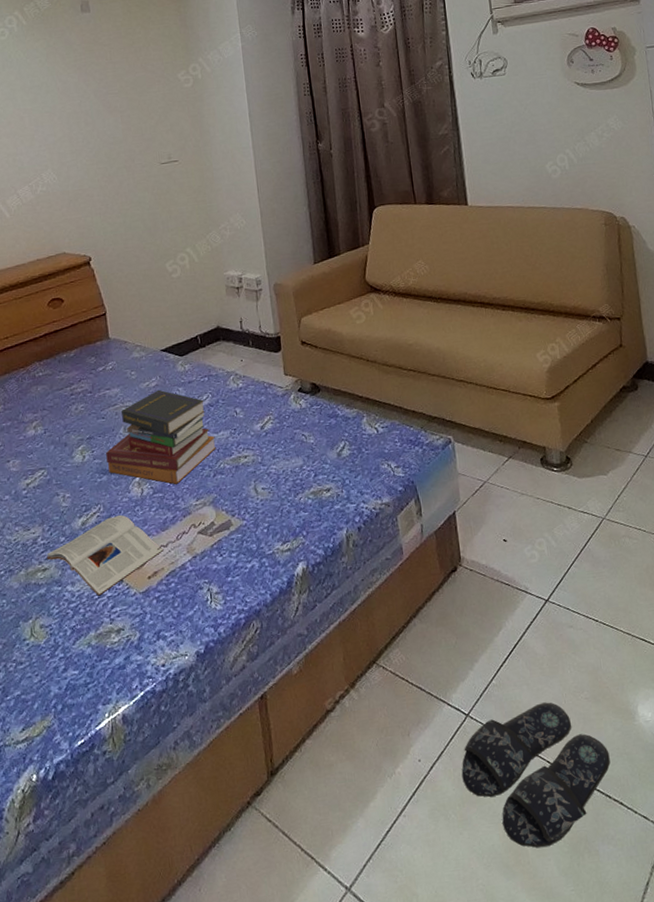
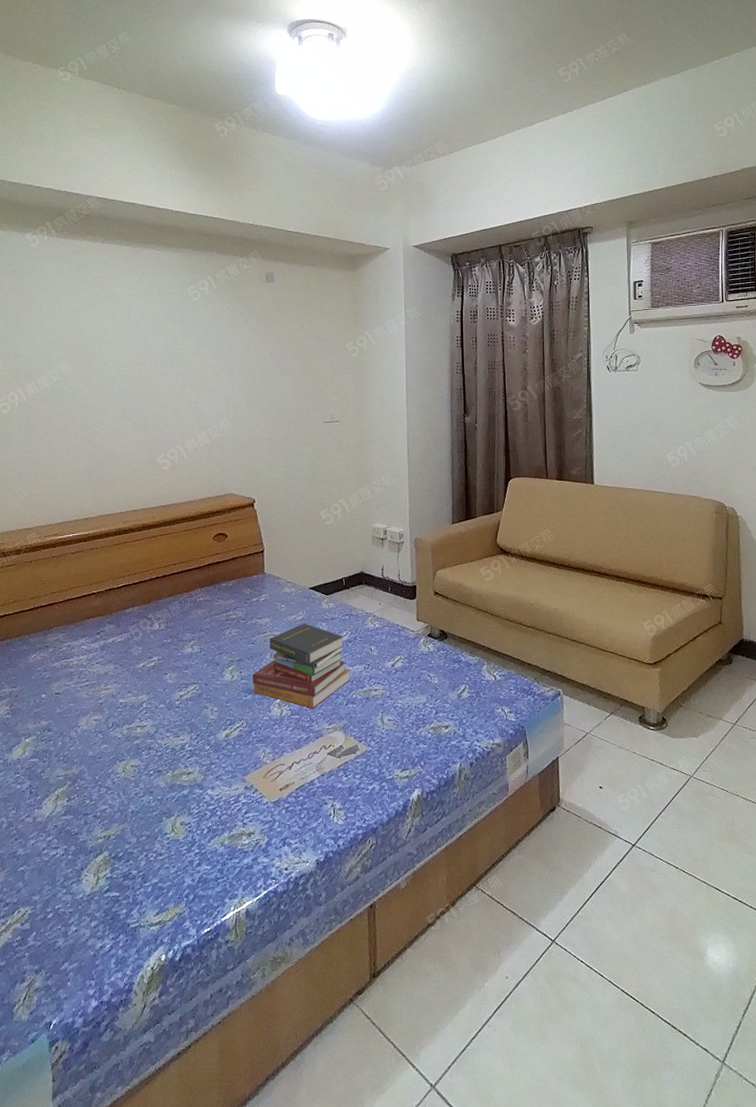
magazine: present [46,514,164,596] -> none [192,731,296,801]
slippers: present [462,702,610,848] -> none [544,937,678,1067]

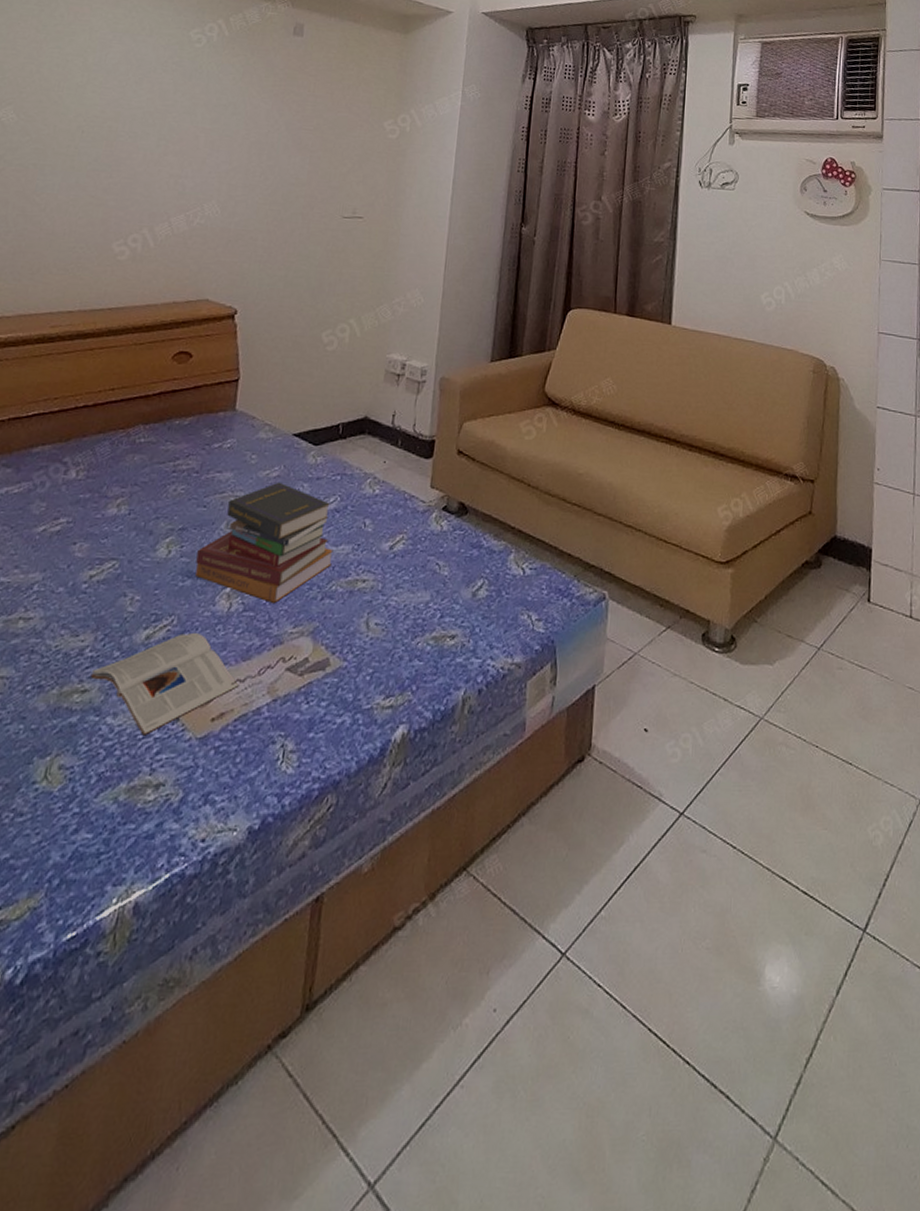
magazine: none [192,731,296,801] -> present [90,632,239,736]

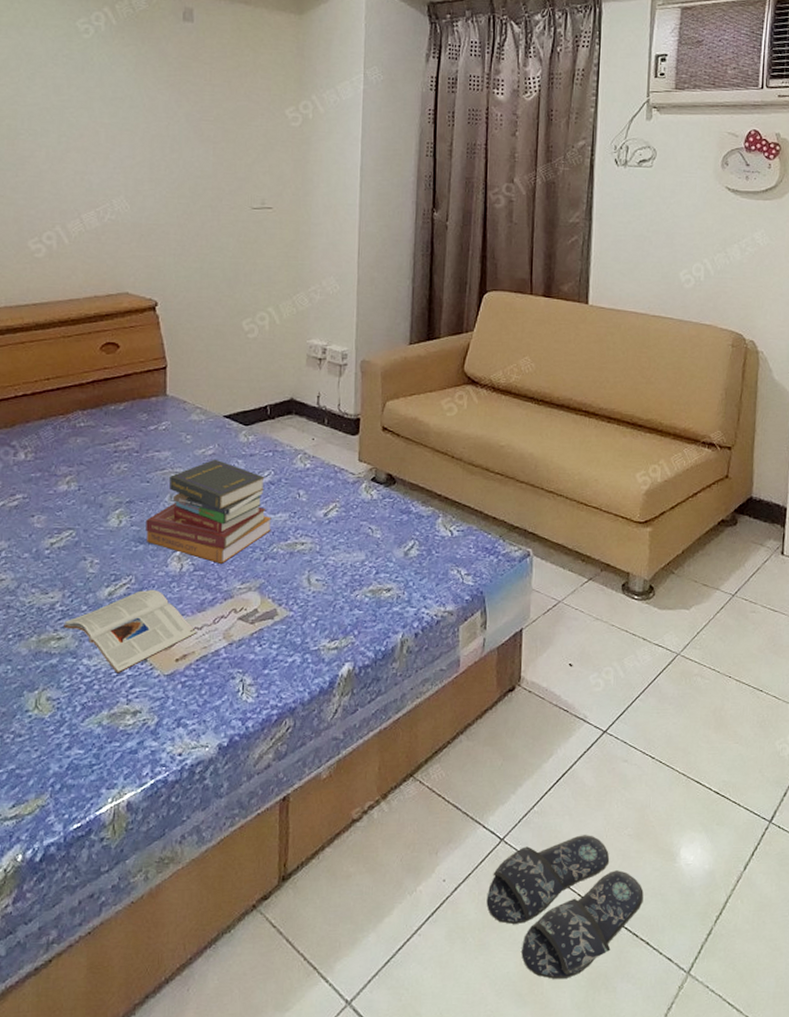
slippers: none [542,948,723,1149] -> present [486,835,644,979]

